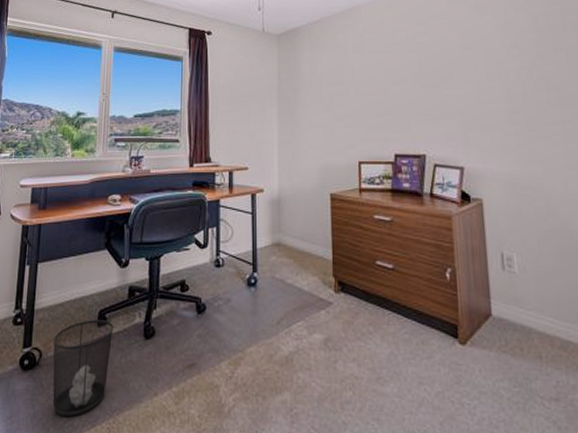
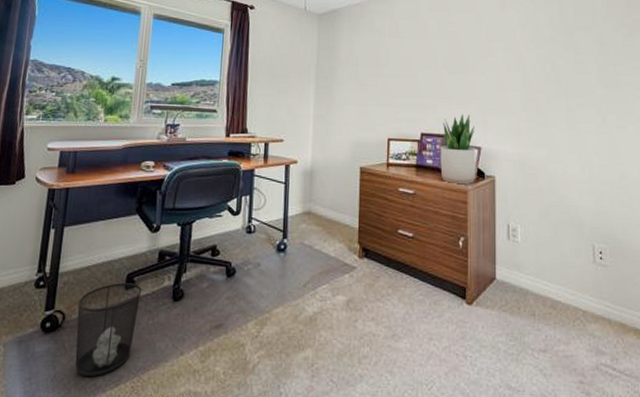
planter: none [418,132,460,209] -> present [440,114,476,185]

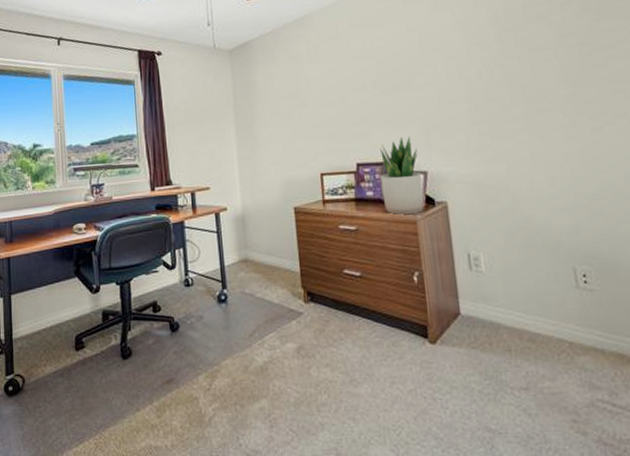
waste bin: present [75,283,142,378] -> none [34,344,92,436]

